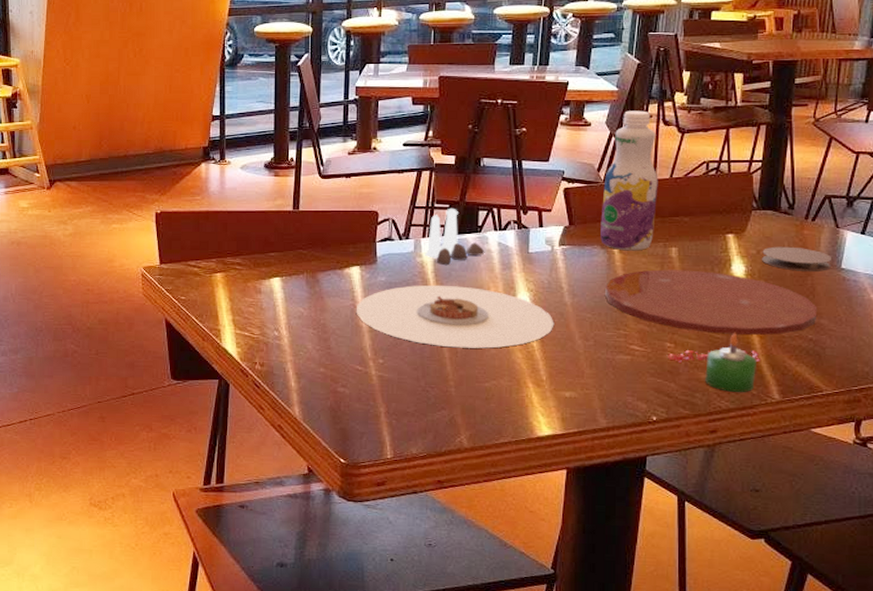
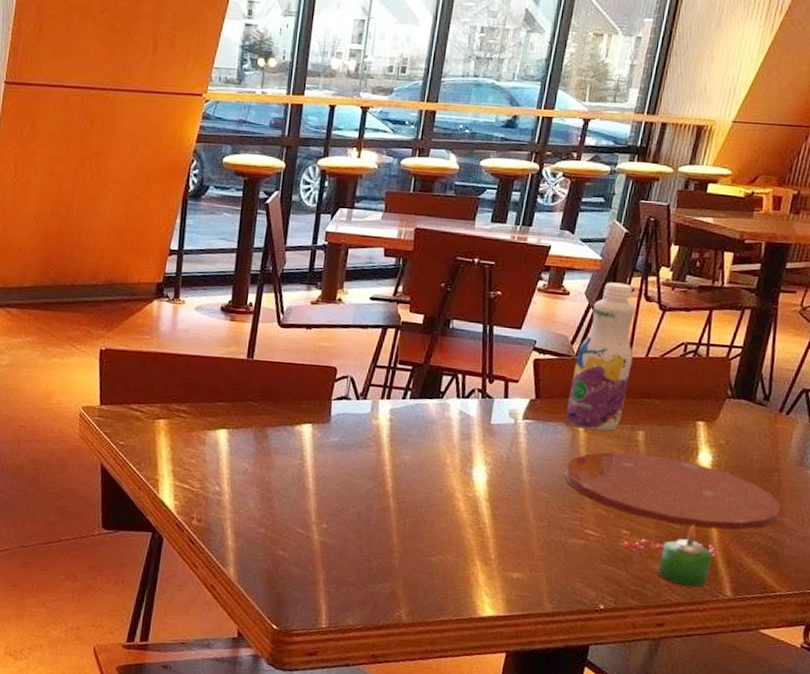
plate: present [356,285,555,349] -> none [303,449,510,522]
salt and pepper shaker set: present [425,208,485,266] -> none [382,370,445,431]
coaster: present [761,246,832,271] -> none [729,438,803,468]

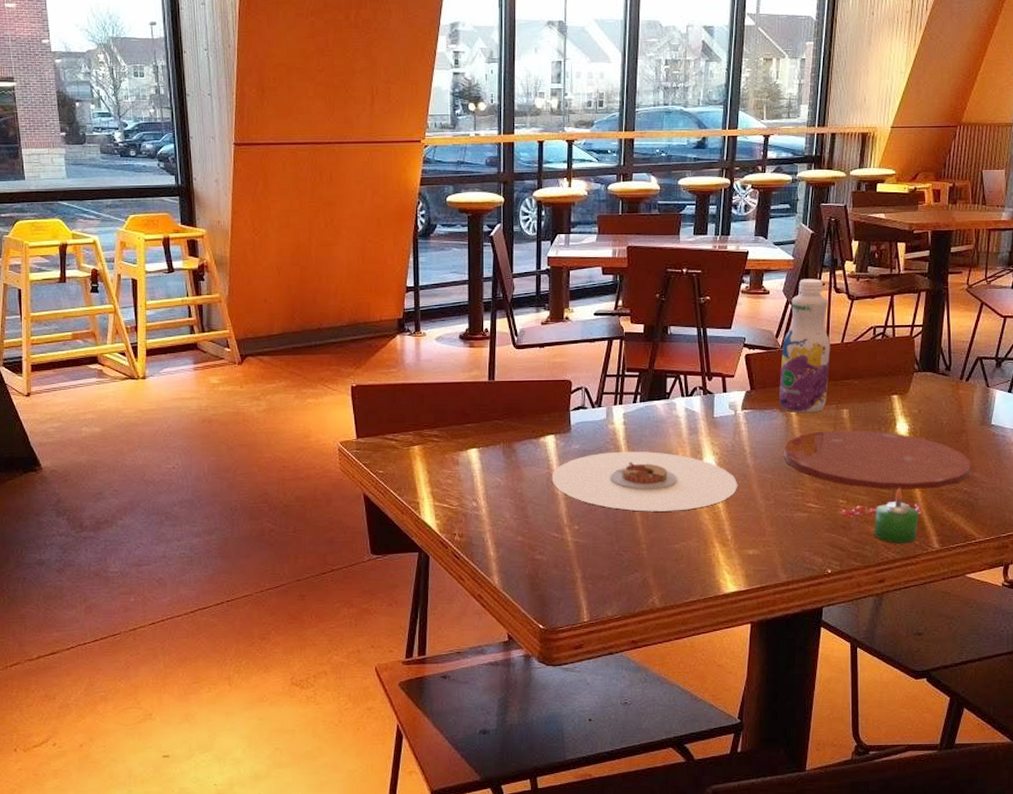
plate: none [303,449,510,522] -> present [551,451,738,512]

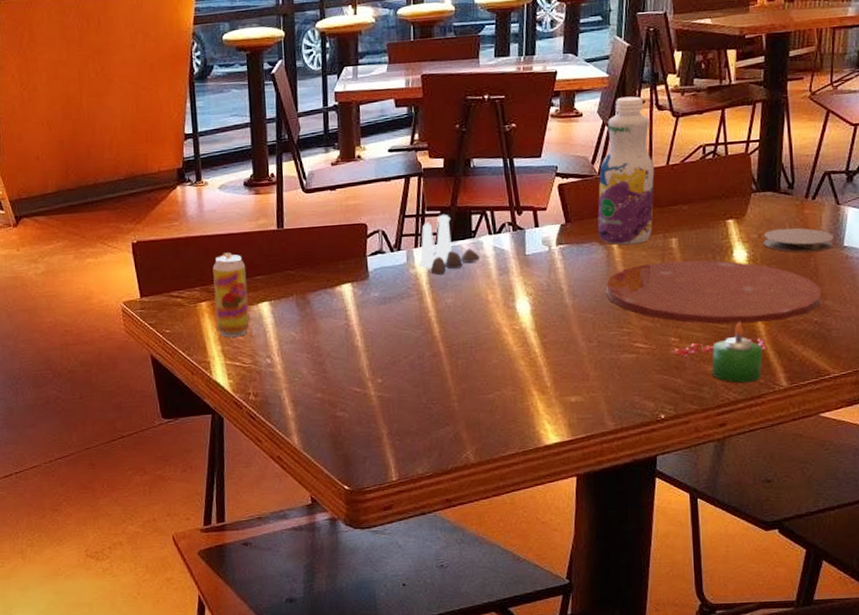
beverage can: none [426,400,459,480] -> present [213,252,250,338]
plate: present [551,451,738,512] -> none [350,295,556,361]
salt and pepper shaker set: none [617,375,673,432] -> present [418,214,481,276]
coaster: none [922,405,984,428] -> present [762,227,835,253]

